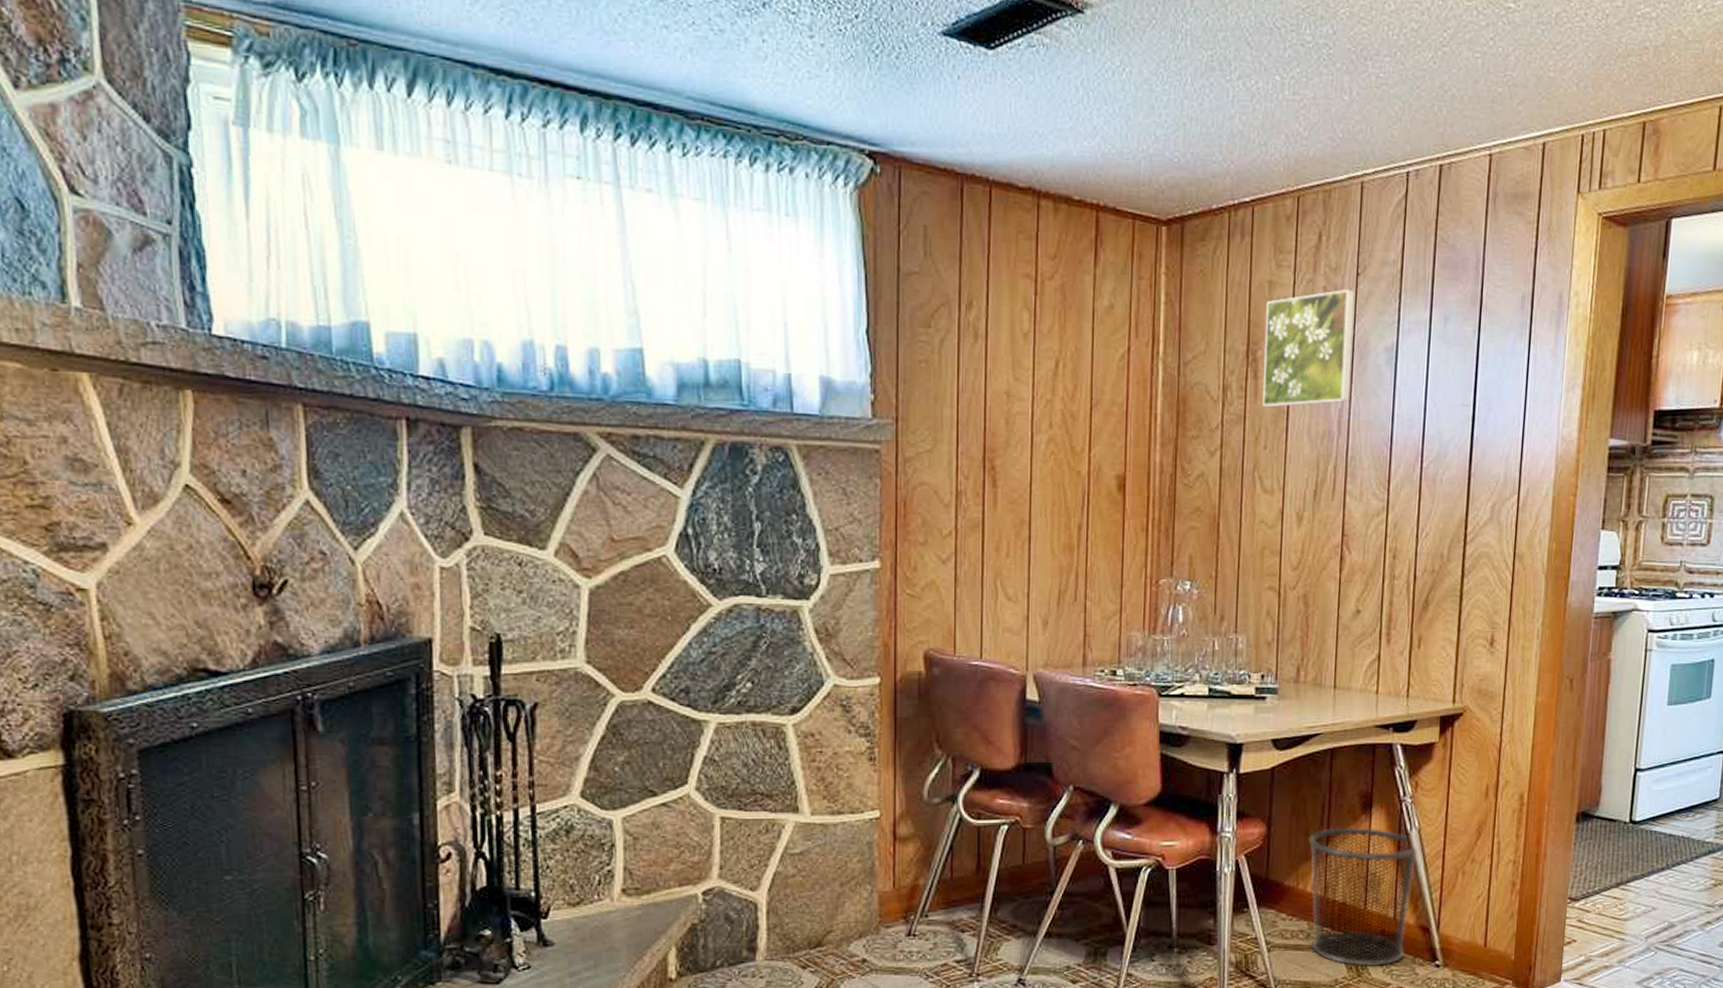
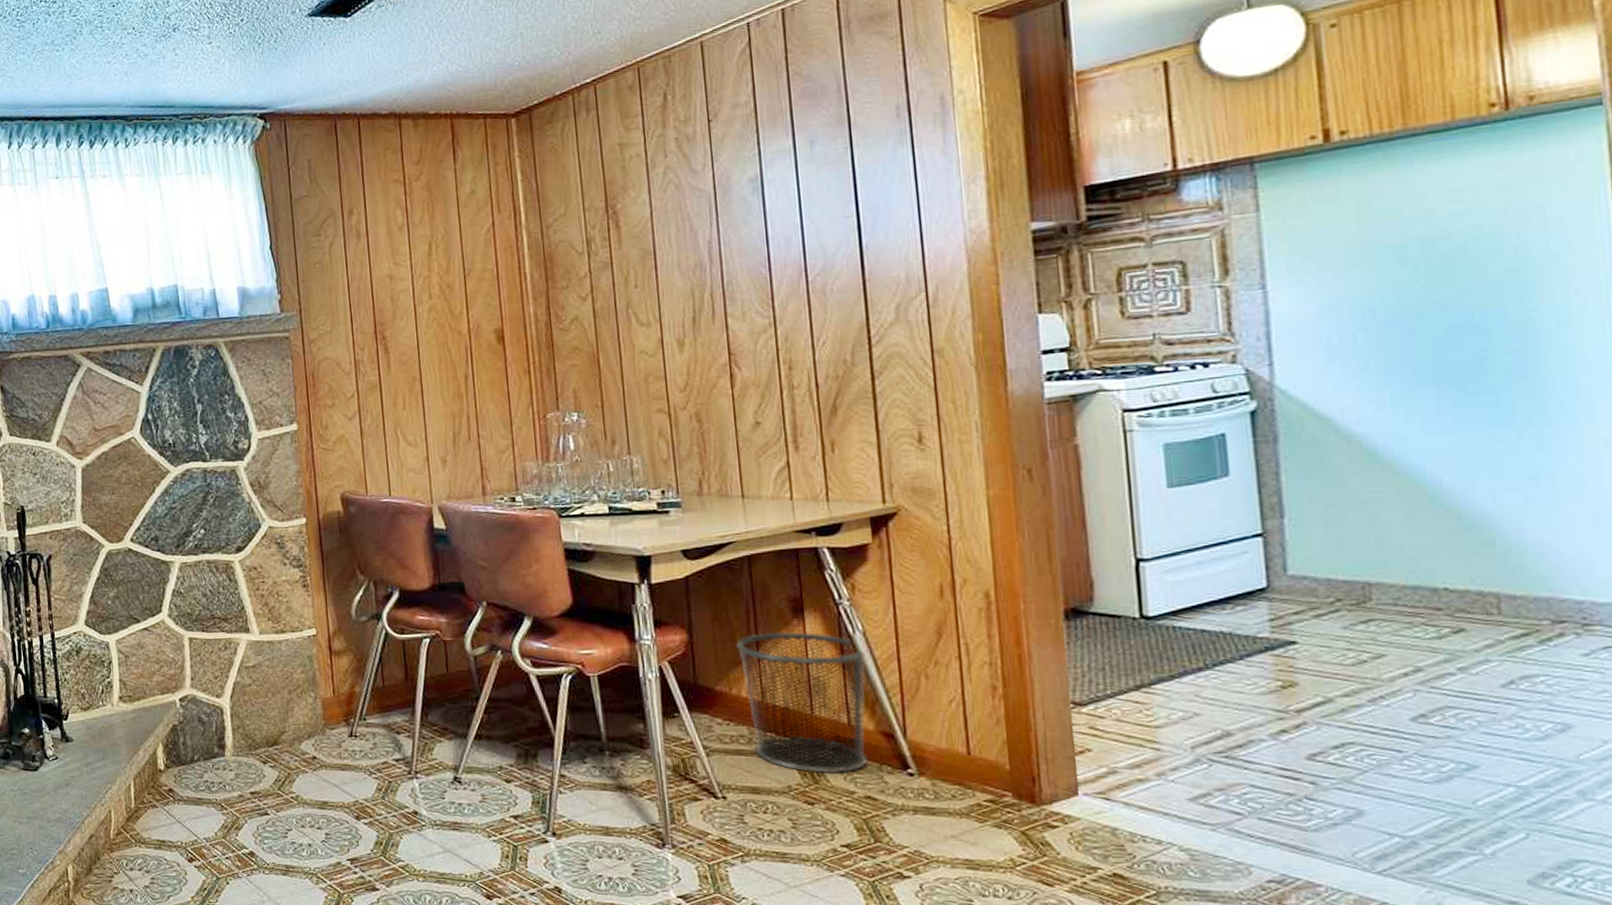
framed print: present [1262,289,1356,408] -> none [619,135,718,252]

